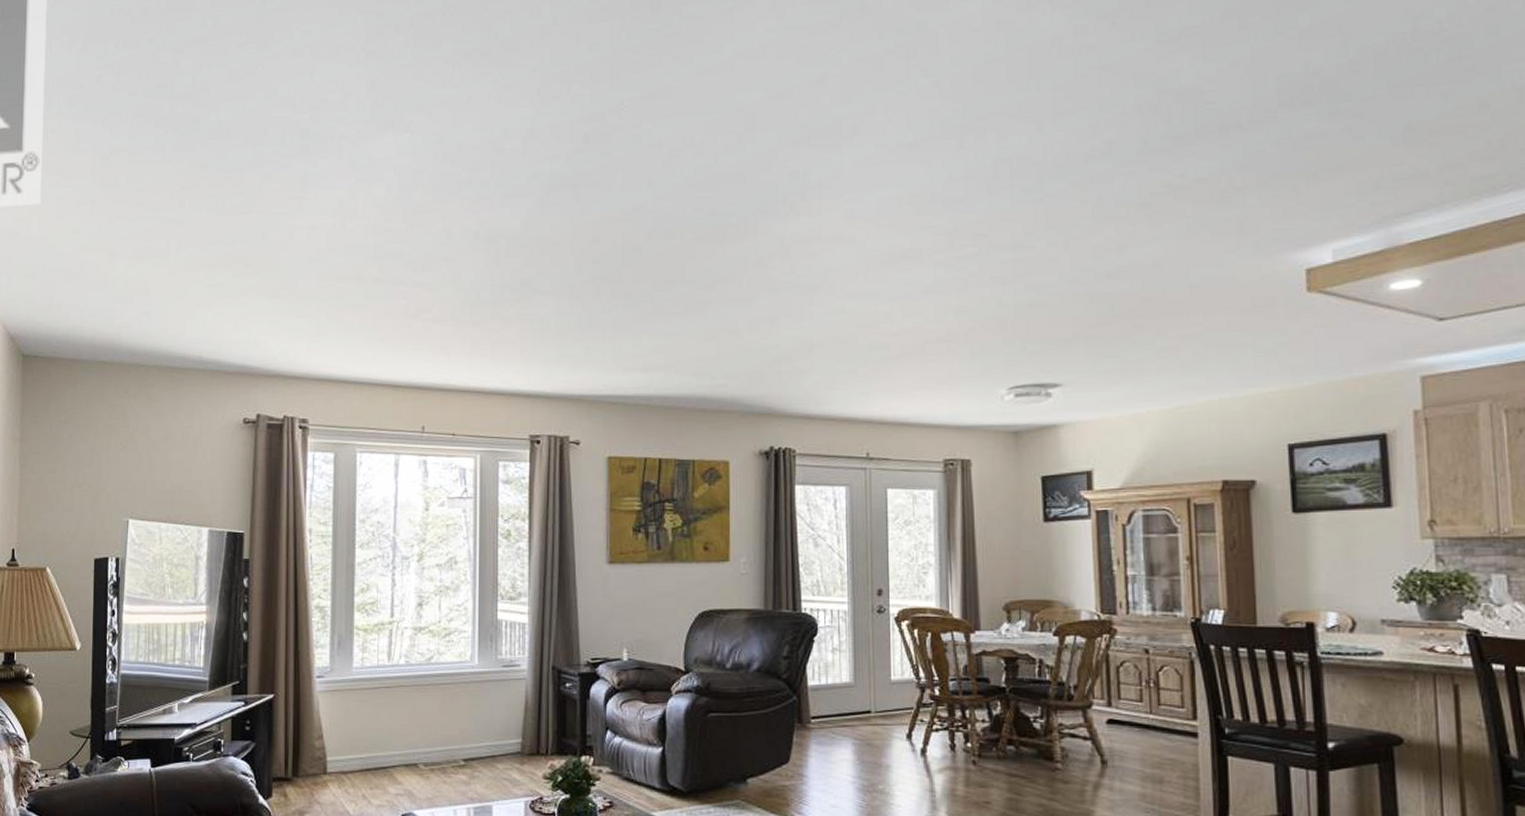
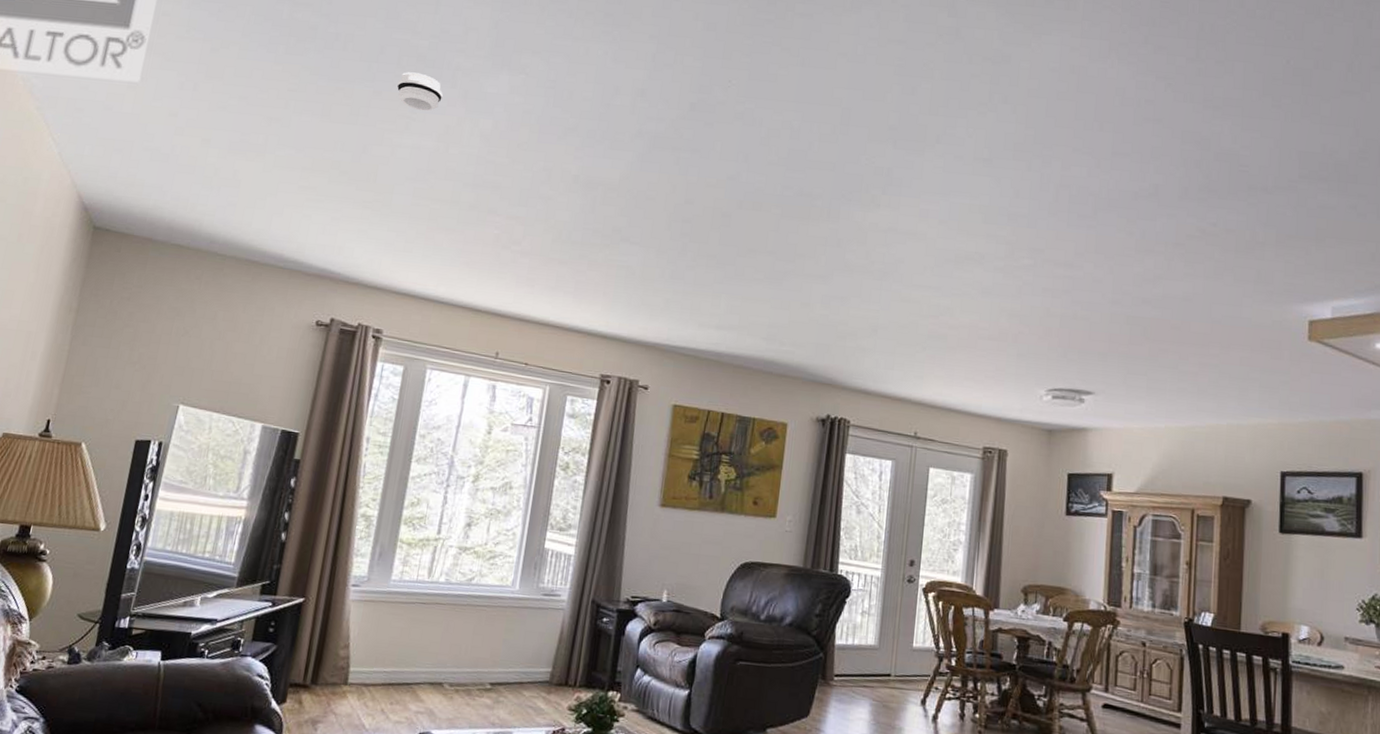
smoke detector: none [284,149,331,189] -> present [396,72,443,112]

